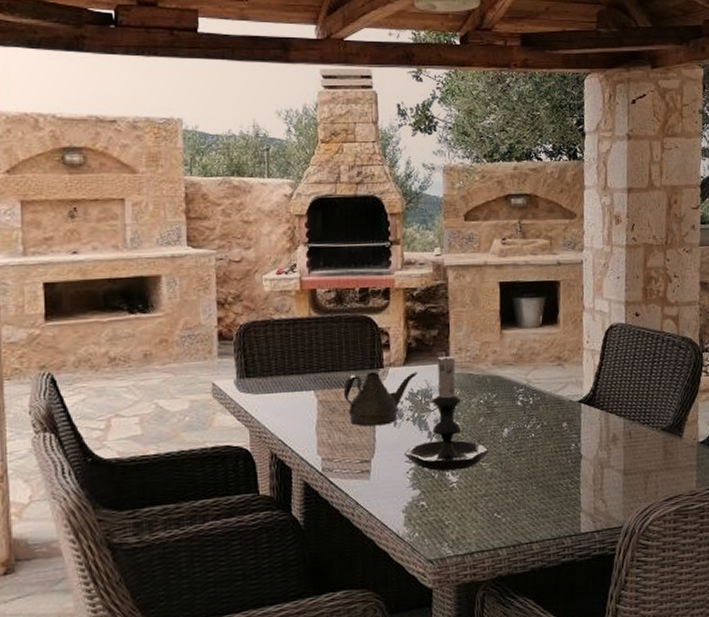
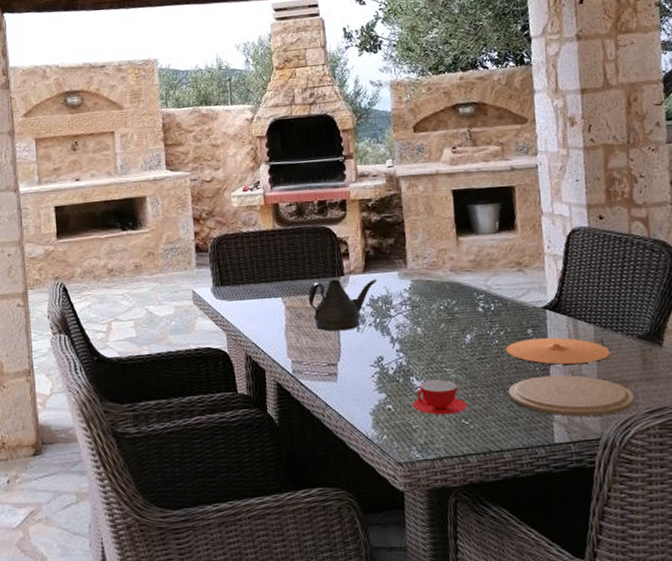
candle holder: present [404,350,490,472] -> none [368,257,453,376]
teacup: none [446,474,501,510] -> present [412,380,468,415]
plate: none [541,430,637,457] -> present [505,337,610,365]
plate: none [541,466,656,507] -> present [508,374,636,417]

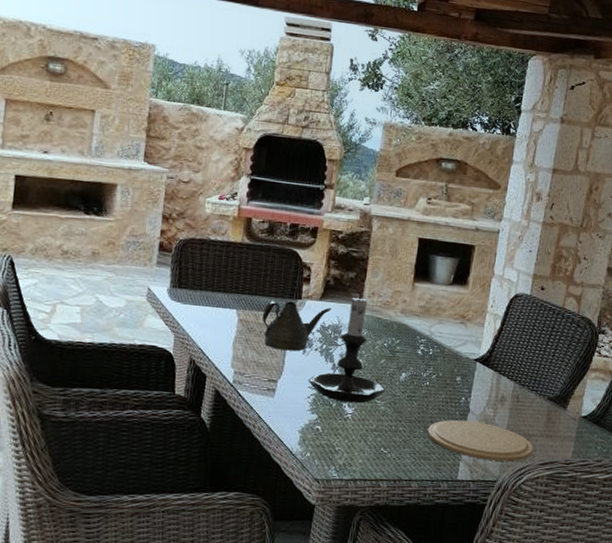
candle holder: none [368,257,453,376] -> present [308,292,386,404]
teacup: present [412,380,468,415] -> none [339,409,389,442]
plate: present [505,337,610,365] -> none [434,385,522,415]

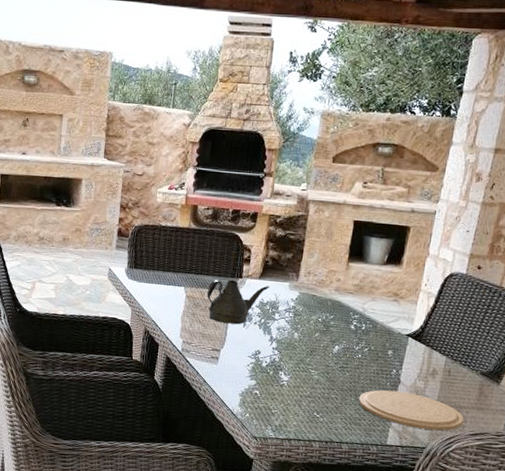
candle holder: present [308,292,386,404] -> none [248,272,320,372]

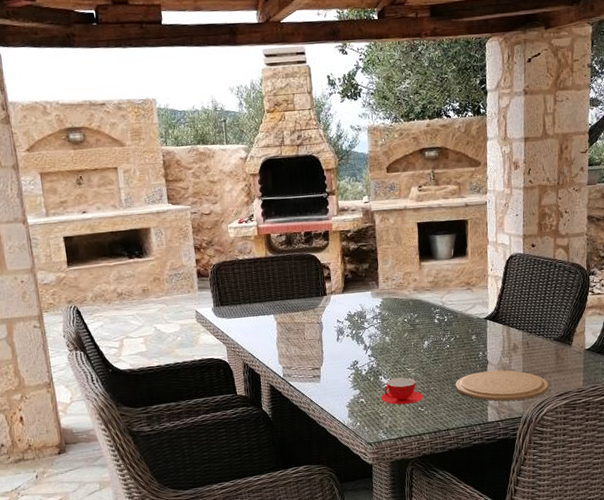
teapot: present [206,279,270,325] -> none [296,298,354,342]
teacup: none [276,377,322,407] -> present [380,377,423,405]

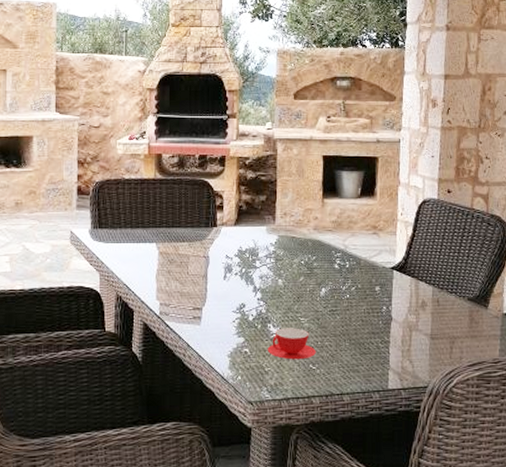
plate: present [455,370,549,402] -> none [353,328,461,367]

